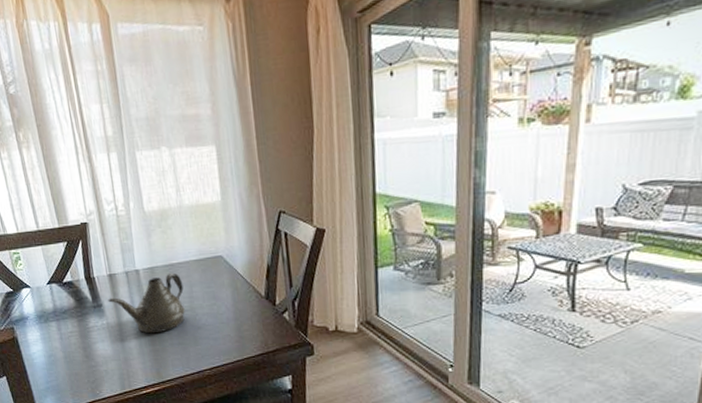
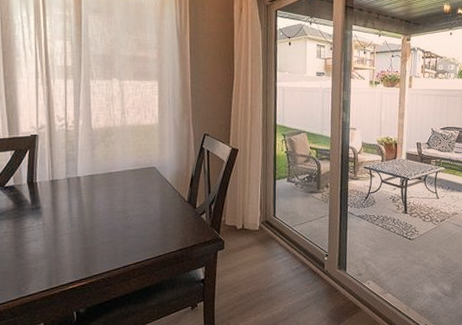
teapot: present [108,272,185,334] -> none [47,180,119,233]

